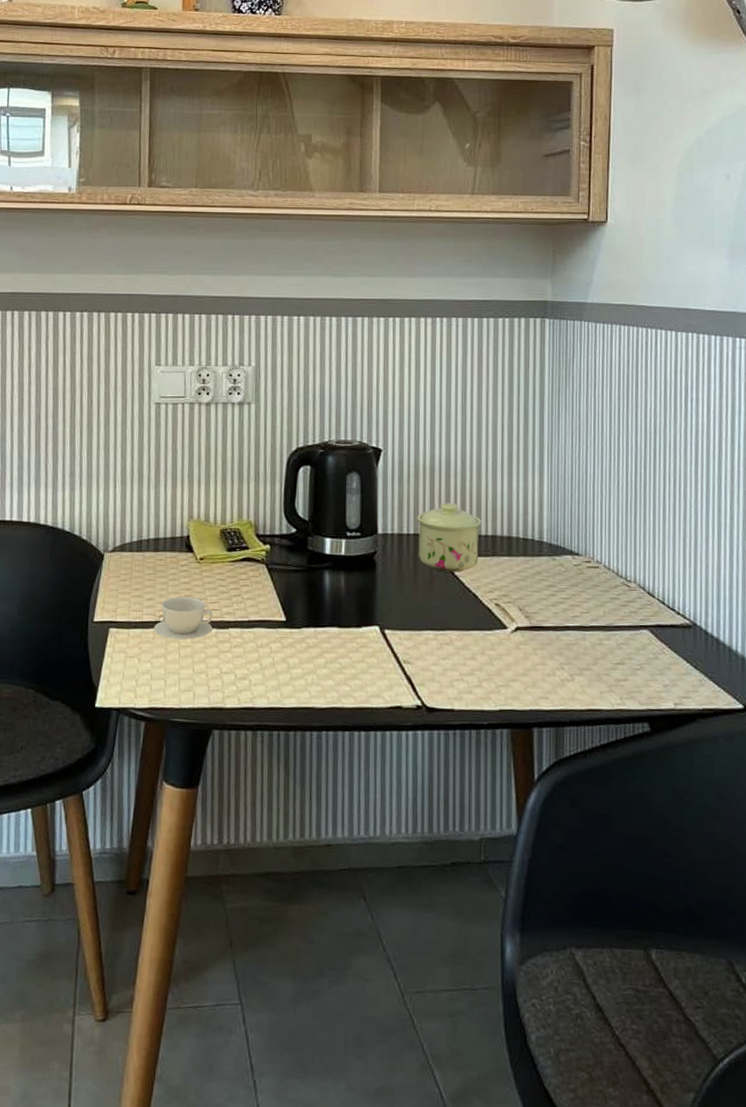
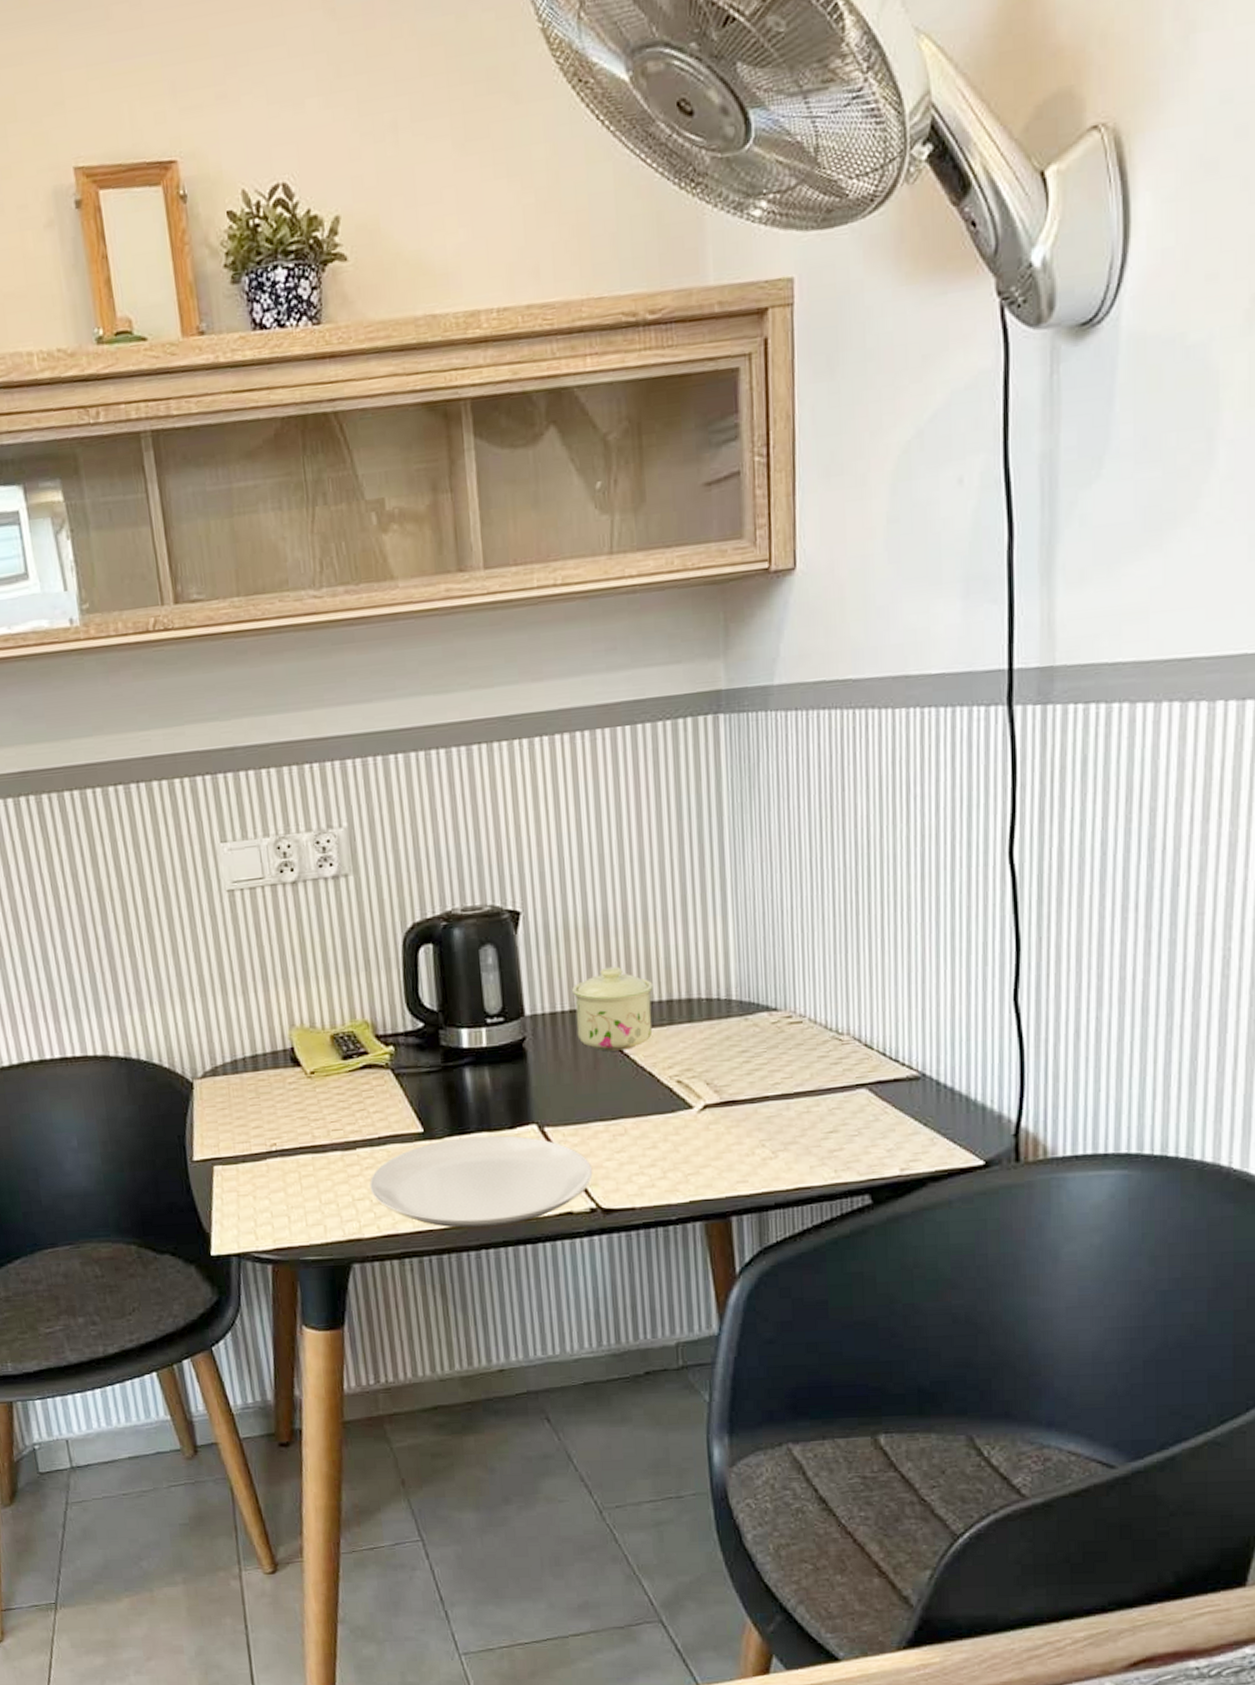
teacup: present [153,597,213,640] -> none [265,1118,337,1170]
plate: none [236,629,421,712] -> present [369,1135,593,1229]

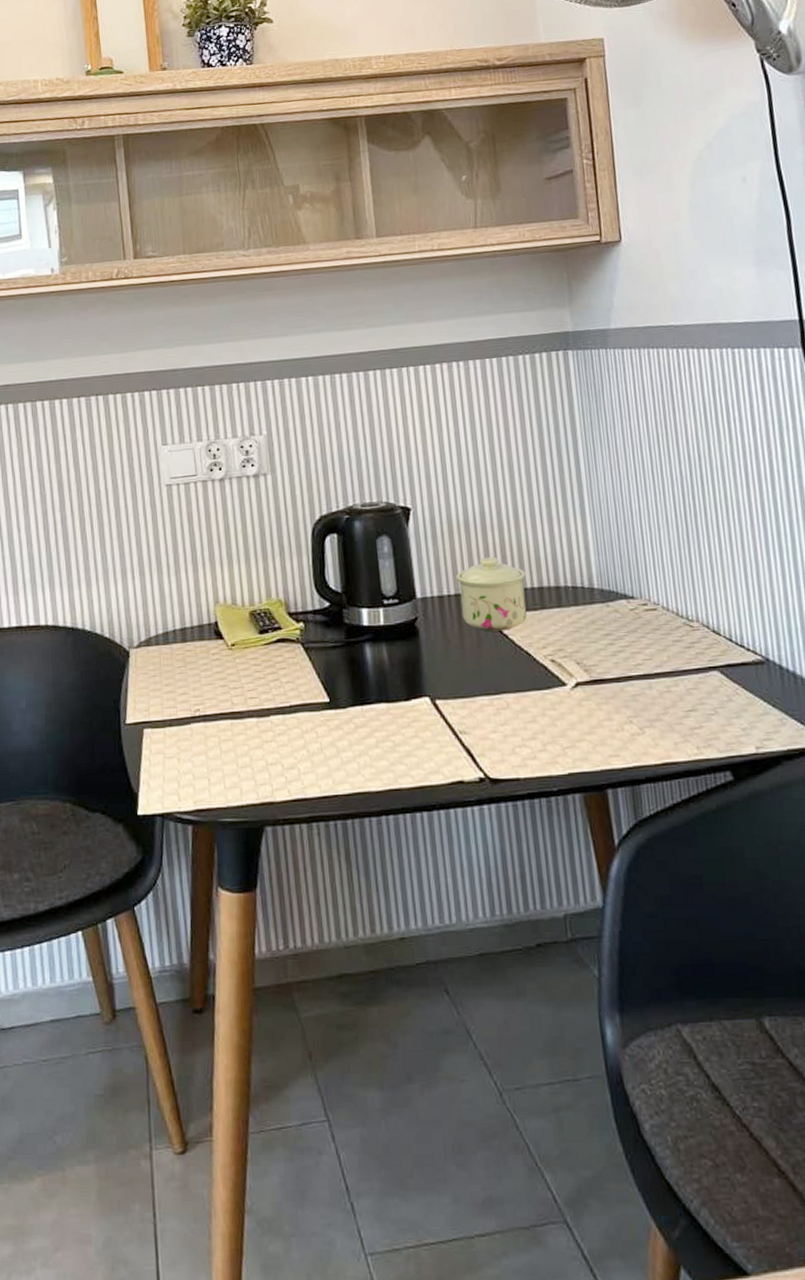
plate: present [369,1135,593,1229] -> none [281,706,481,795]

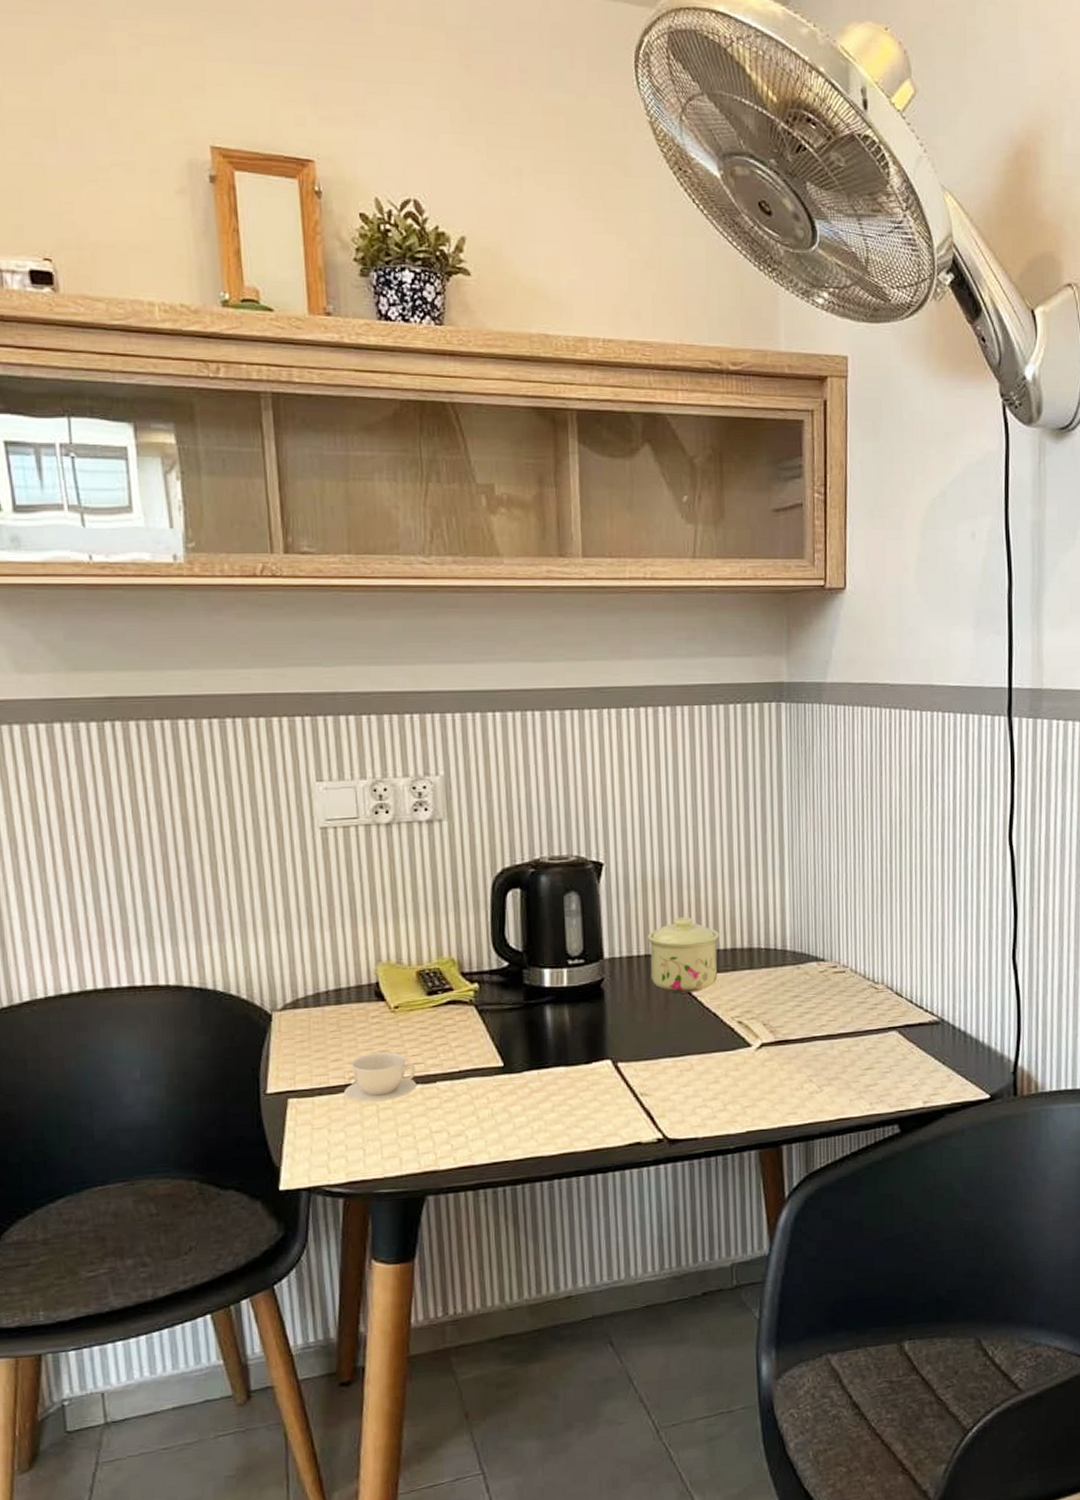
teacup: none [190,687,253,734] -> present [343,1052,417,1103]

